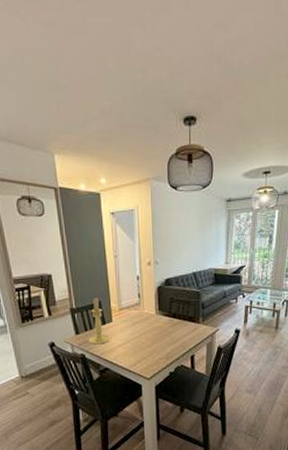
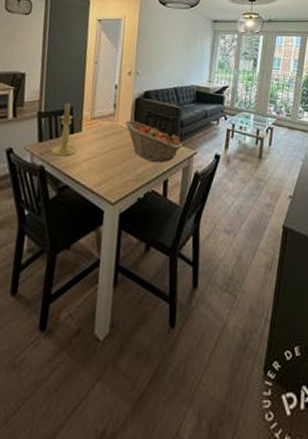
fruit basket: none [150,307,205,342] -> present [124,120,182,163]

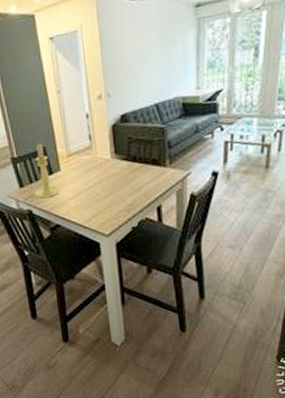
fruit basket: present [124,120,182,163] -> none [104,150,173,190]

